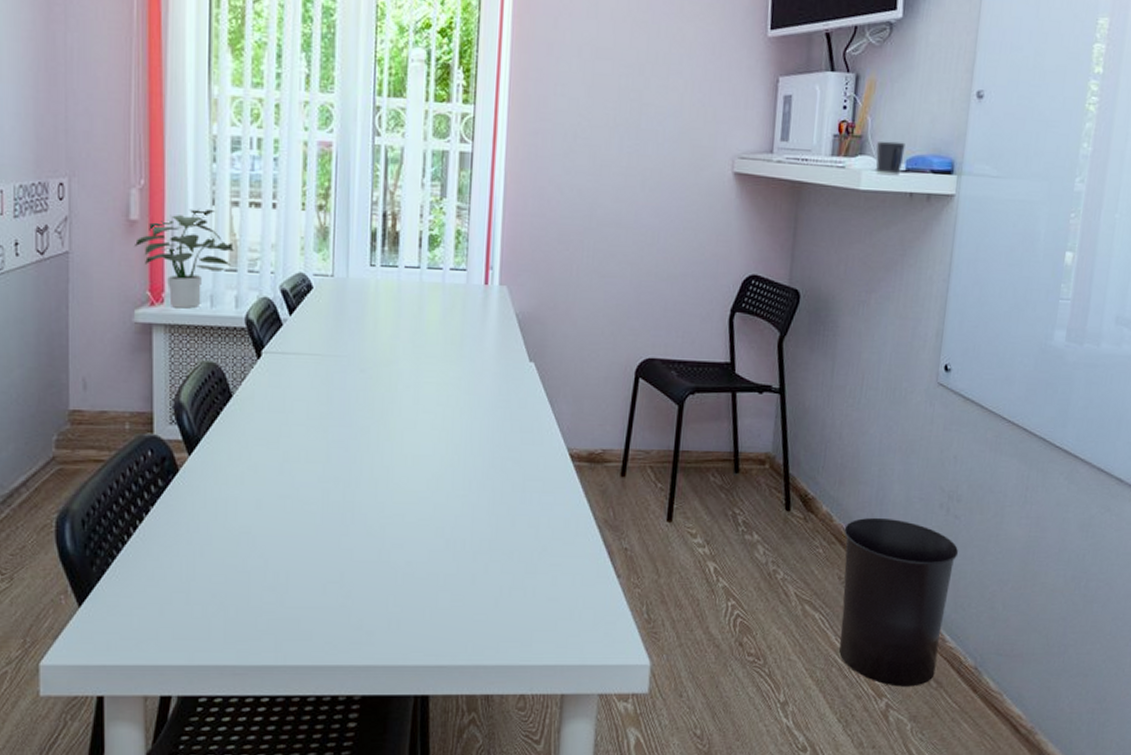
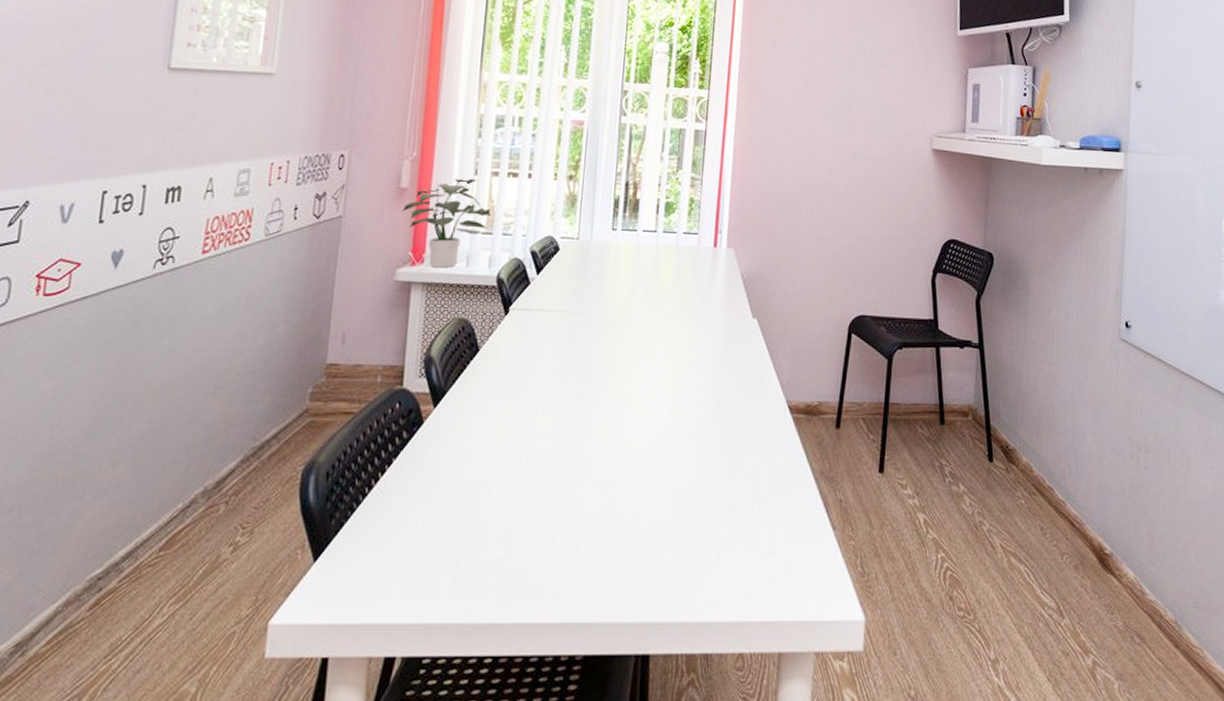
waste bin: present [839,517,959,687] -> none [1043,468,1151,642]
mug: present [875,141,905,176] -> none [1053,123,1078,153]

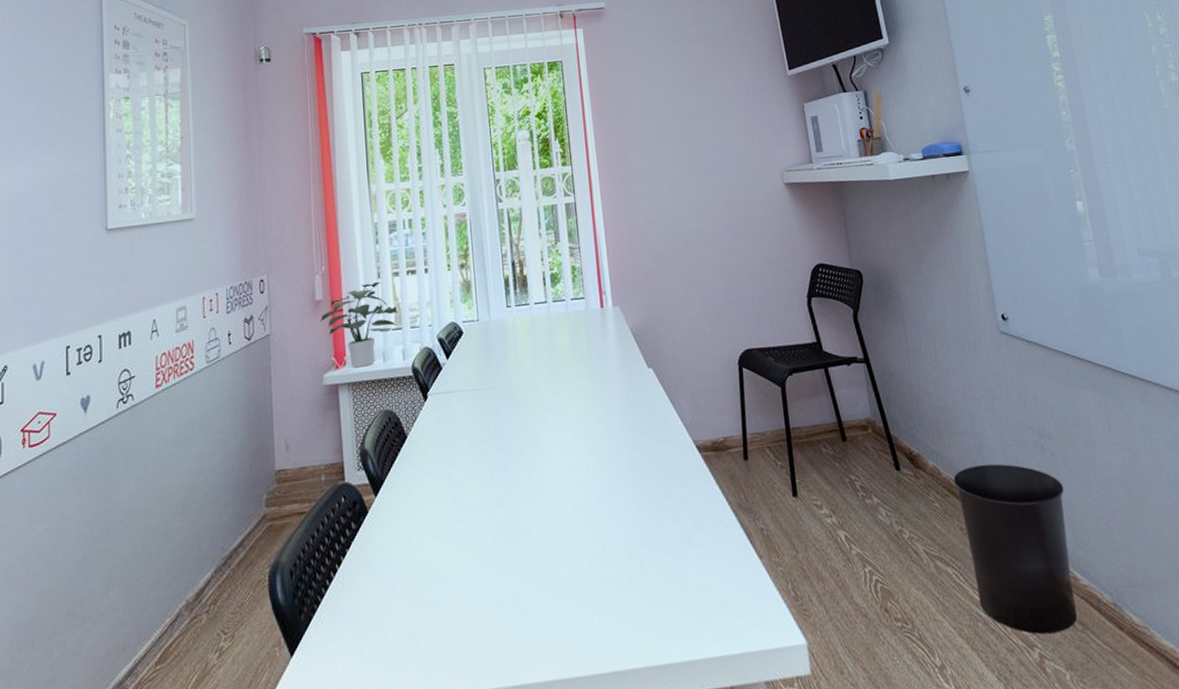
waste bin: none [1043,468,1151,642] -> present [953,463,1078,635]

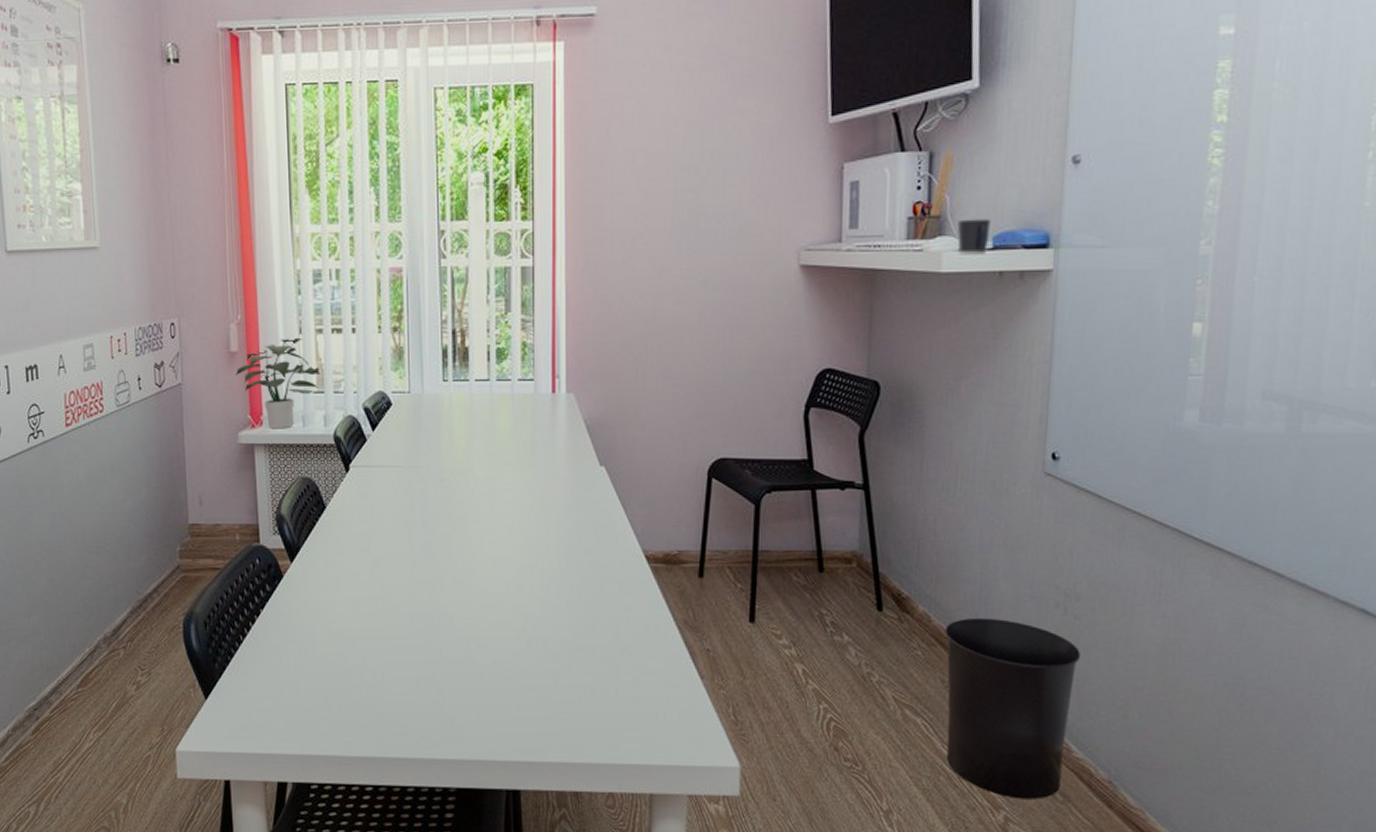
mug: none [894,136,920,166] -> present [957,218,991,255]

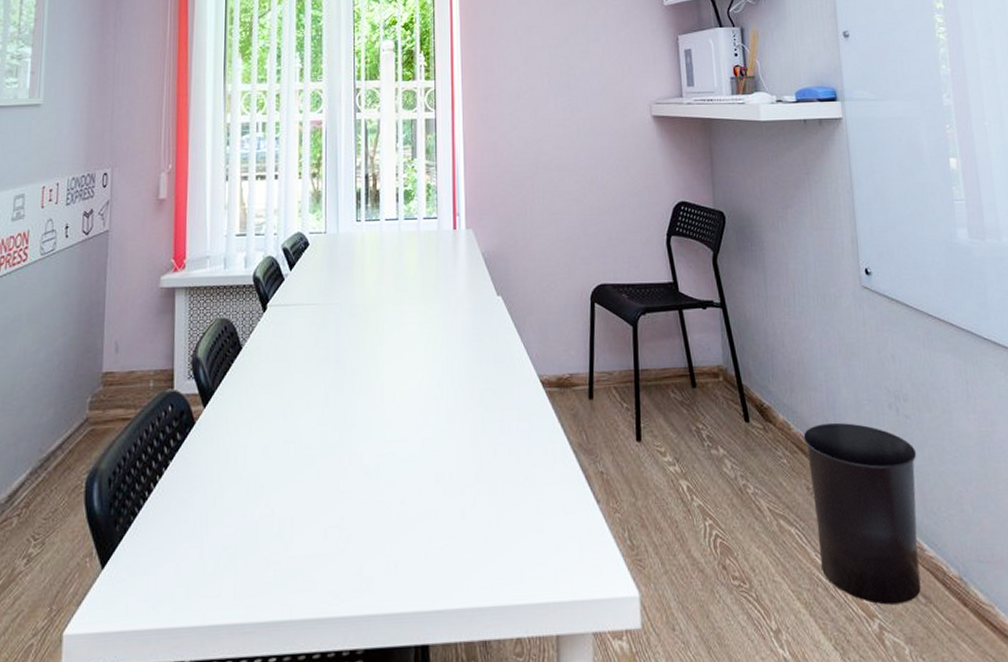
potted plant: present [234,337,321,429] -> none [161,184,244,272]
mug: present [957,218,991,255] -> none [768,78,793,107]

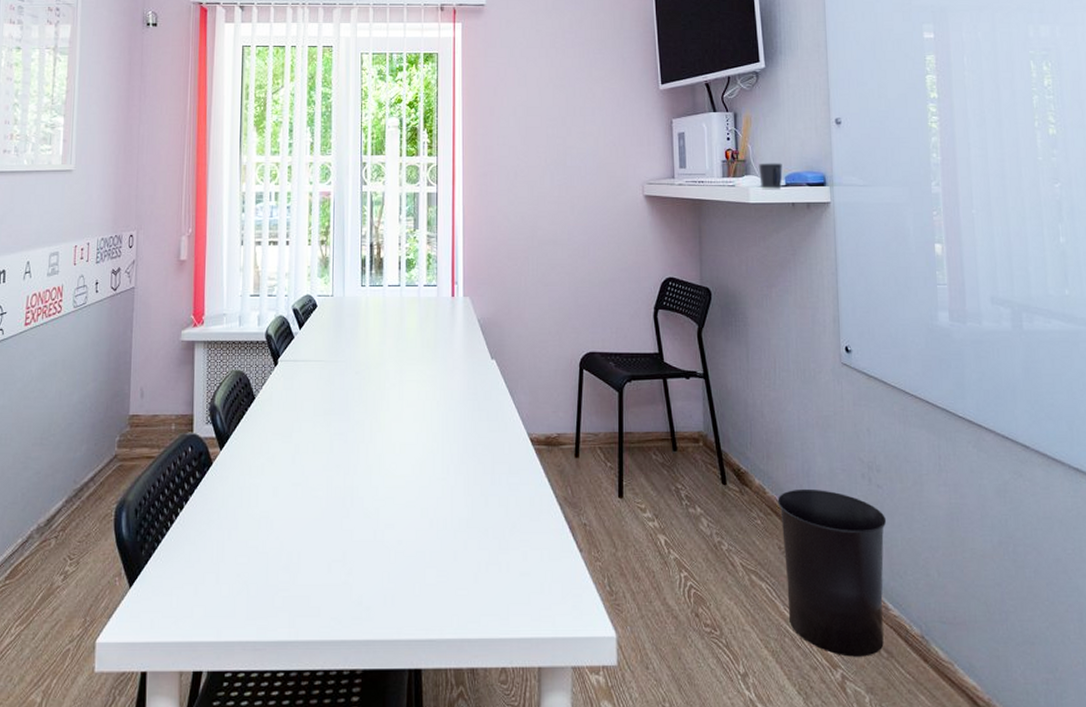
mug: none [768,78,793,107] -> present [759,163,783,190]

